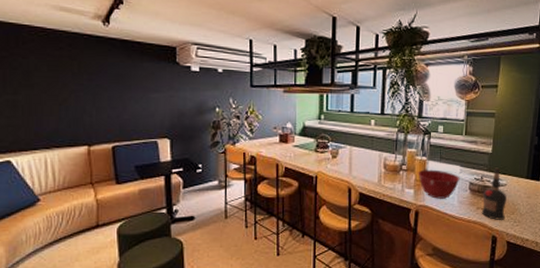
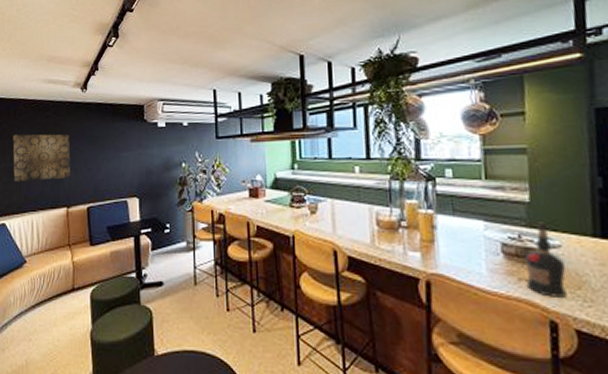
wall art: none [15,64,92,117] -> present [12,134,71,181]
mixing bowl: present [418,169,460,199] -> none [423,226,487,265]

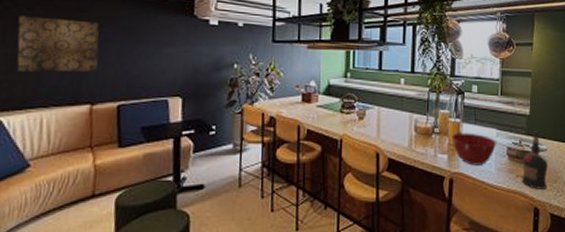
mixing bowl: none [423,226,487,265] -> present [451,132,497,165]

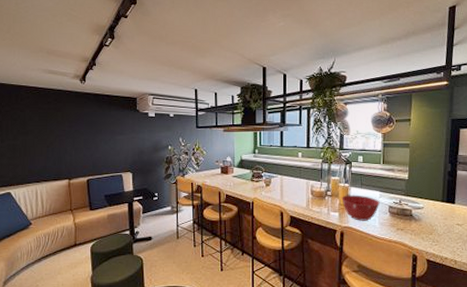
wall art: present [17,15,100,72] -> none [15,116,72,157]
liquor bottle: present [521,131,548,189] -> none [401,192,424,240]

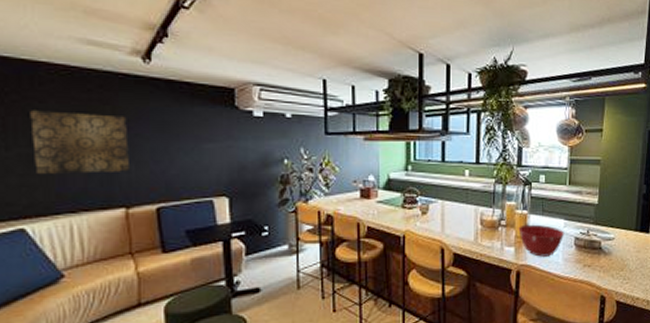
wall art: none [15,116,72,157] -> present [30,110,131,174]

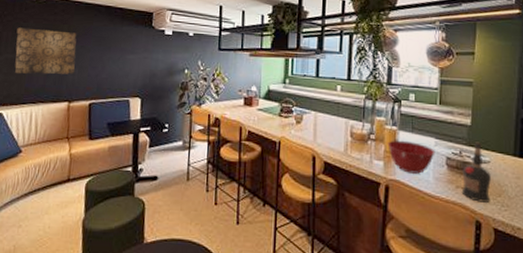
liquor bottle: none [588,220,615,278] -> present [461,141,491,203]

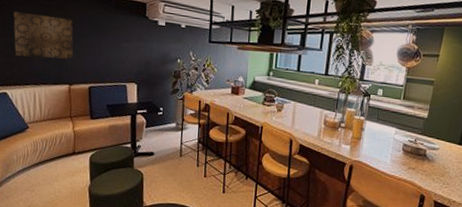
mixing bowl: present [388,140,436,174] -> none [355,128,395,157]
liquor bottle: present [461,141,491,203] -> none [412,132,438,181]

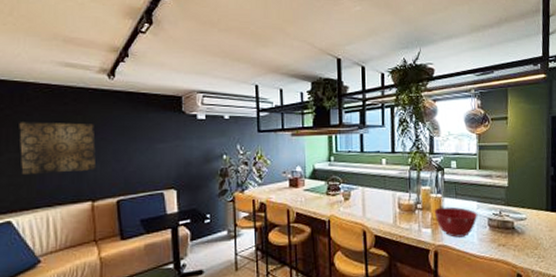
mixing bowl: none [355,128,395,157] -> present [434,206,478,238]

